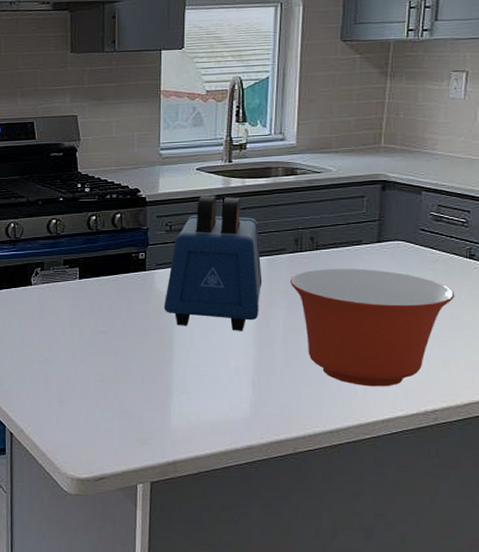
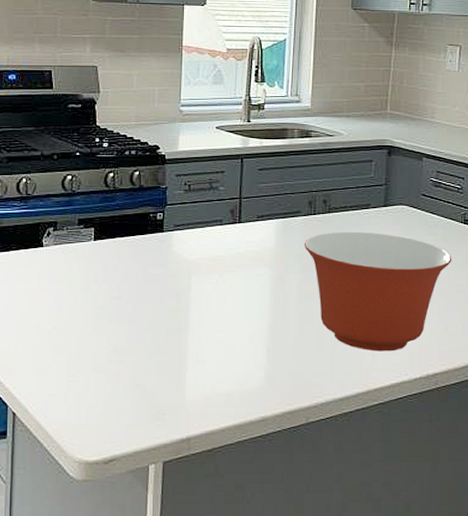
toaster: present [164,195,263,331] -> none [181,155,278,296]

